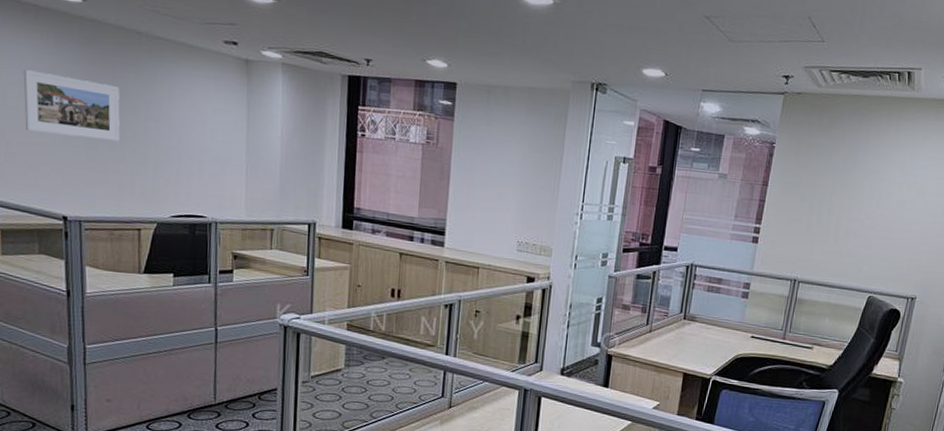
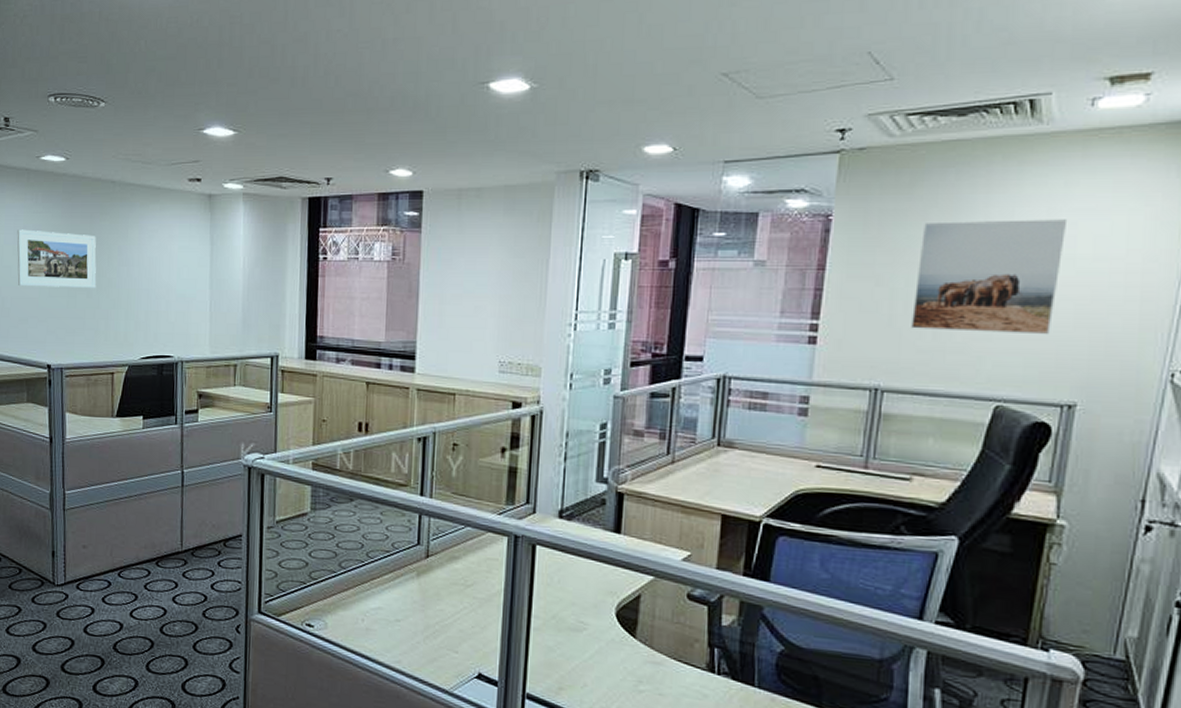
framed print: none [821,156,922,247] -> present [911,219,1066,335]

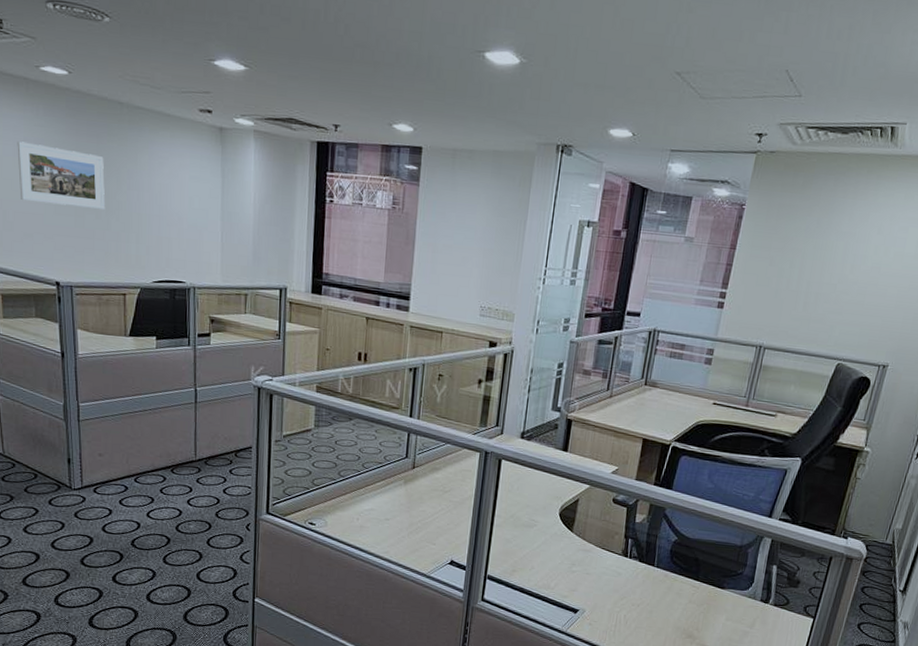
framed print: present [911,219,1066,335] -> none [790,218,902,313]

